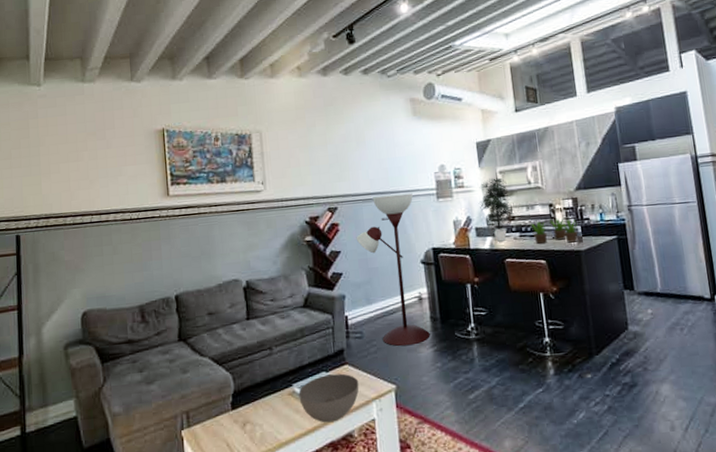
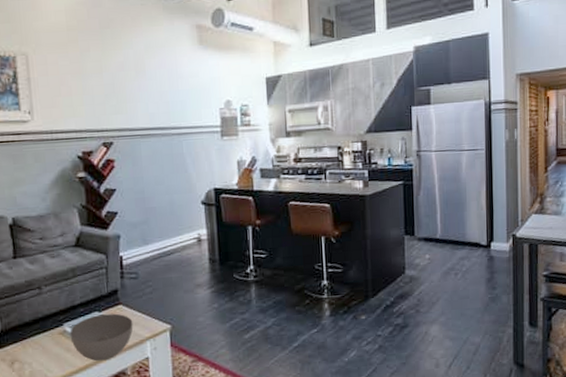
floor lamp: present [356,193,430,347] -> none [133,129,208,287]
plant: present [478,178,515,242] -> none [265,117,302,184]
plant: present [529,218,578,245] -> none [315,161,365,188]

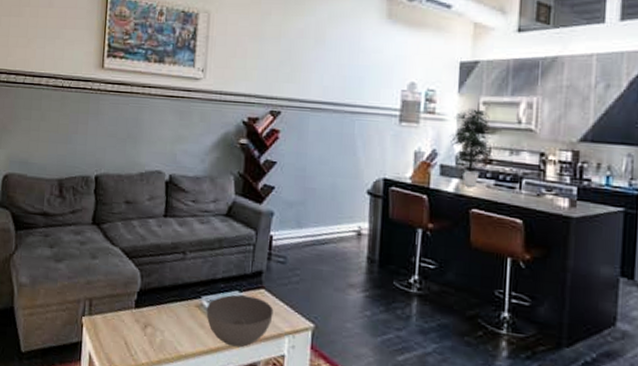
plant: none [265,117,302,184] -> present [449,108,494,187]

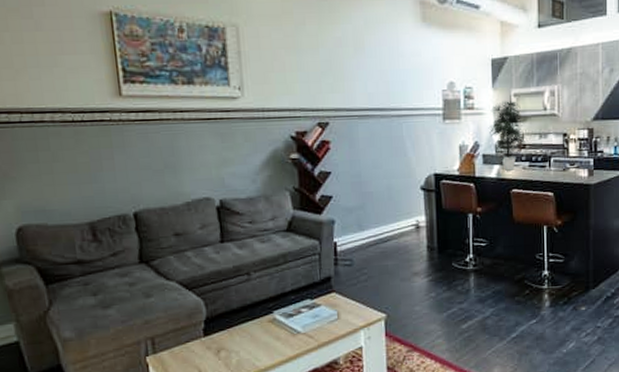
decorative bowl: present [206,294,274,348] -> none [279,301,347,351]

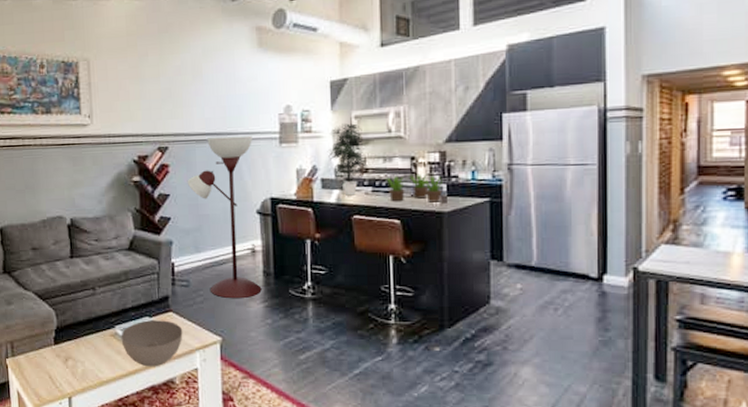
decorative bowl: none [279,301,347,351] -> present [121,320,183,367]
floor lamp: none [349,111,426,276] -> present [187,135,262,299]
plant: none [540,149,590,176] -> present [384,173,443,203]

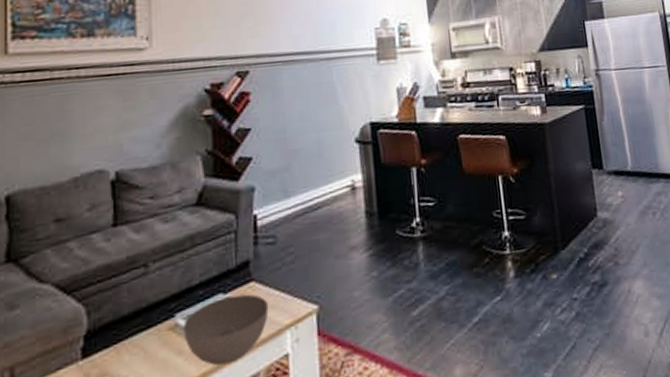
floor lamp: present [187,135,262,299] -> none [272,53,365,253]
plant: present [327,123,369,196] -> none [427,36,471,114]
plant: present [384,173,443,203] -> none [486,84,542,117]

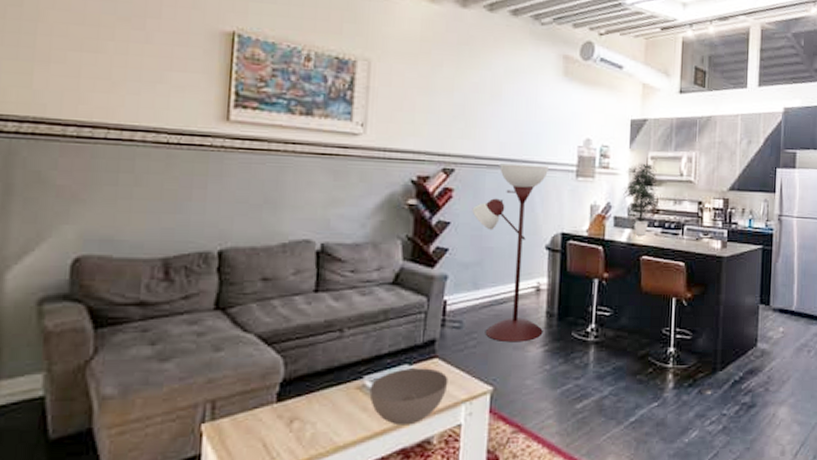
floor lamp: none [272,53,365,253] -> present [472,163,548,343]
plant: none [427,36,471,114] -> present [622,163,661,236]

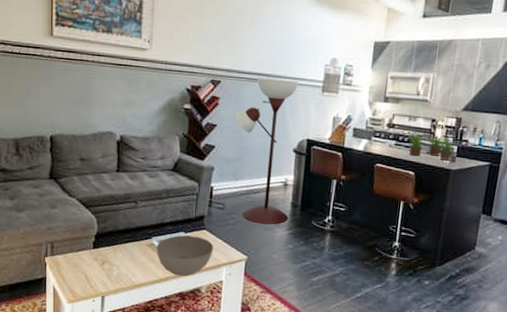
plant: present [622,163,661,236] -> none [362,82,397,146]
plant: none [673,218,724,247] -> present [407,134,455,161]

